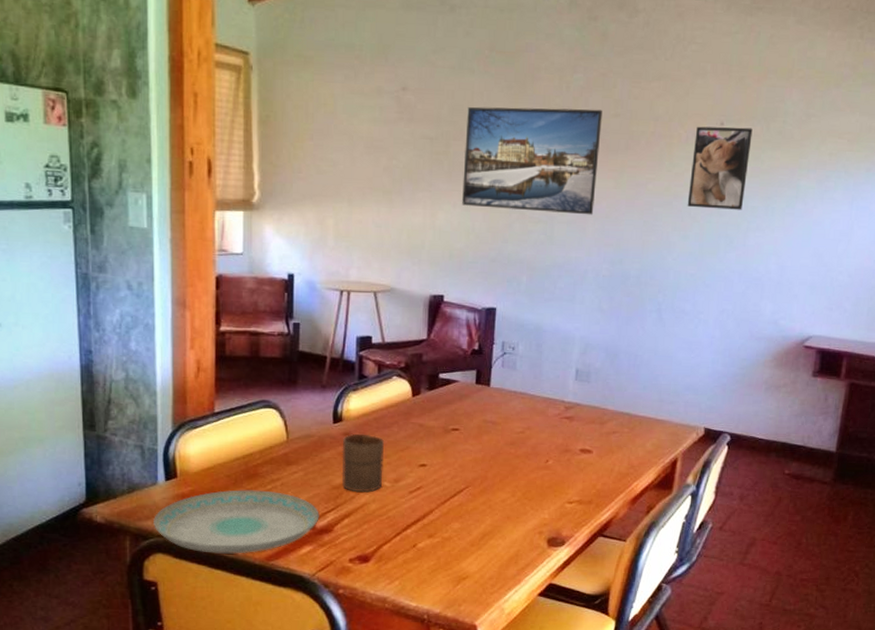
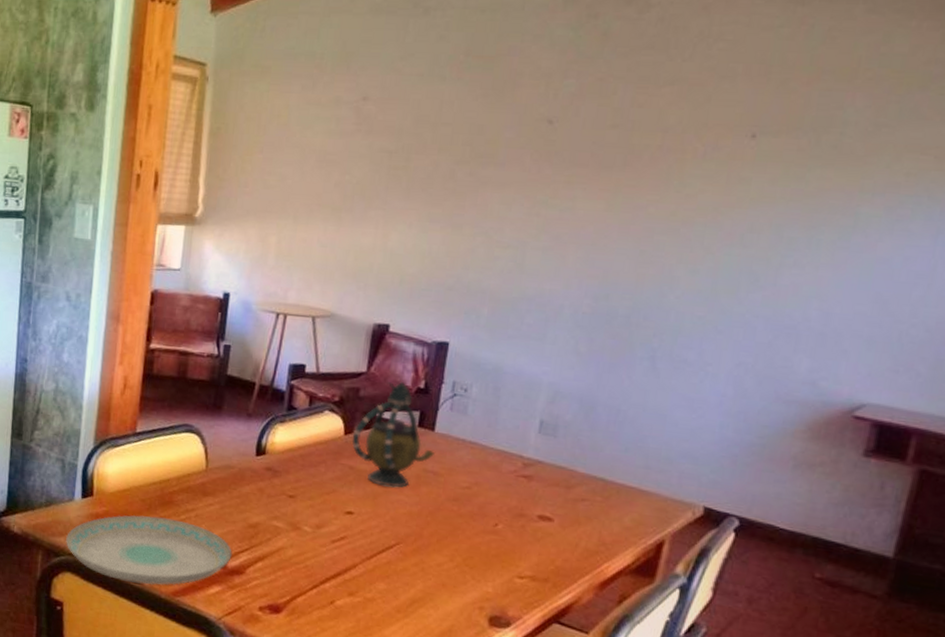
cup: present [341,433,385,493] -> none [259,469,310,536]
teapot: none [419,346,491,439] -> present [351,382,434,488]
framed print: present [462,106,602,215] -> none [419,117,597,242]
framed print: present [687,126,753,210] -> none [699,139,796,241]

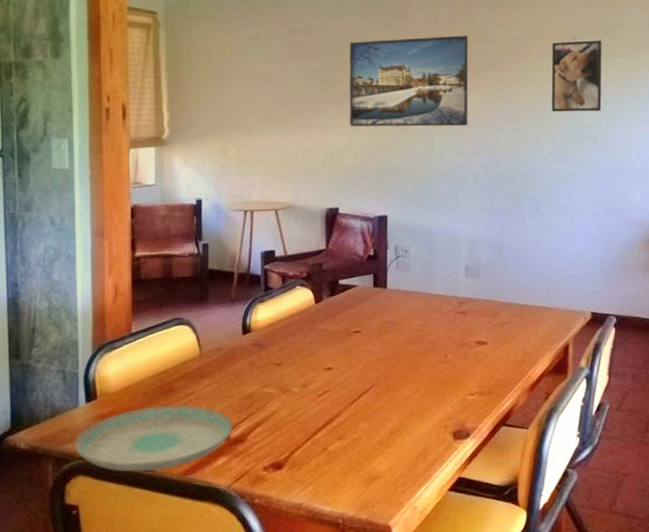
teapot: present [351,382,434,488] -> none [322,253,390,341]
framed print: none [419,117,597,242] -> present [349,35,469,127]
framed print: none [699,139,796,241] -> present [551,40,602,112]

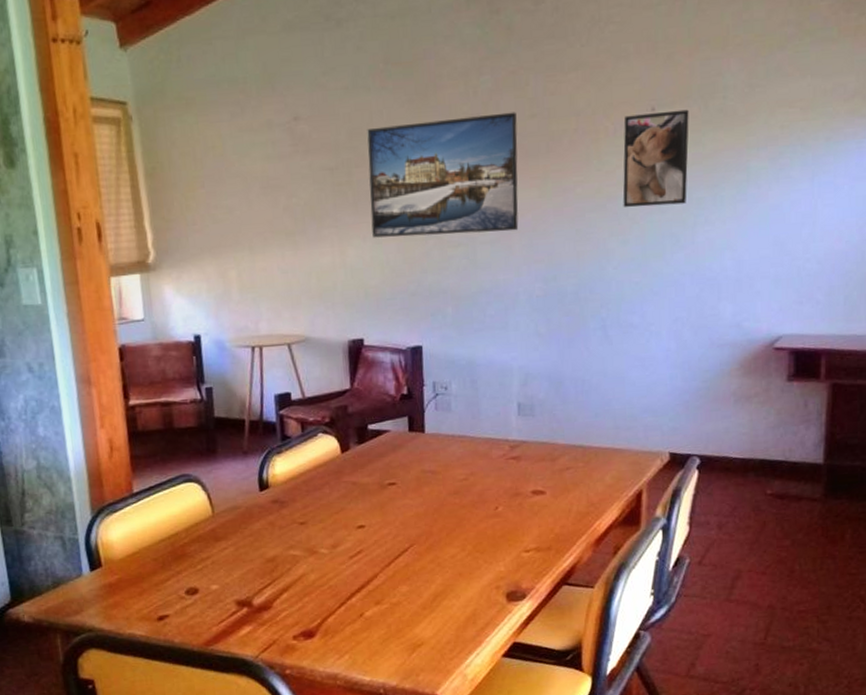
plate: present [75,405,233,472] -> none [82,571,256,644]

